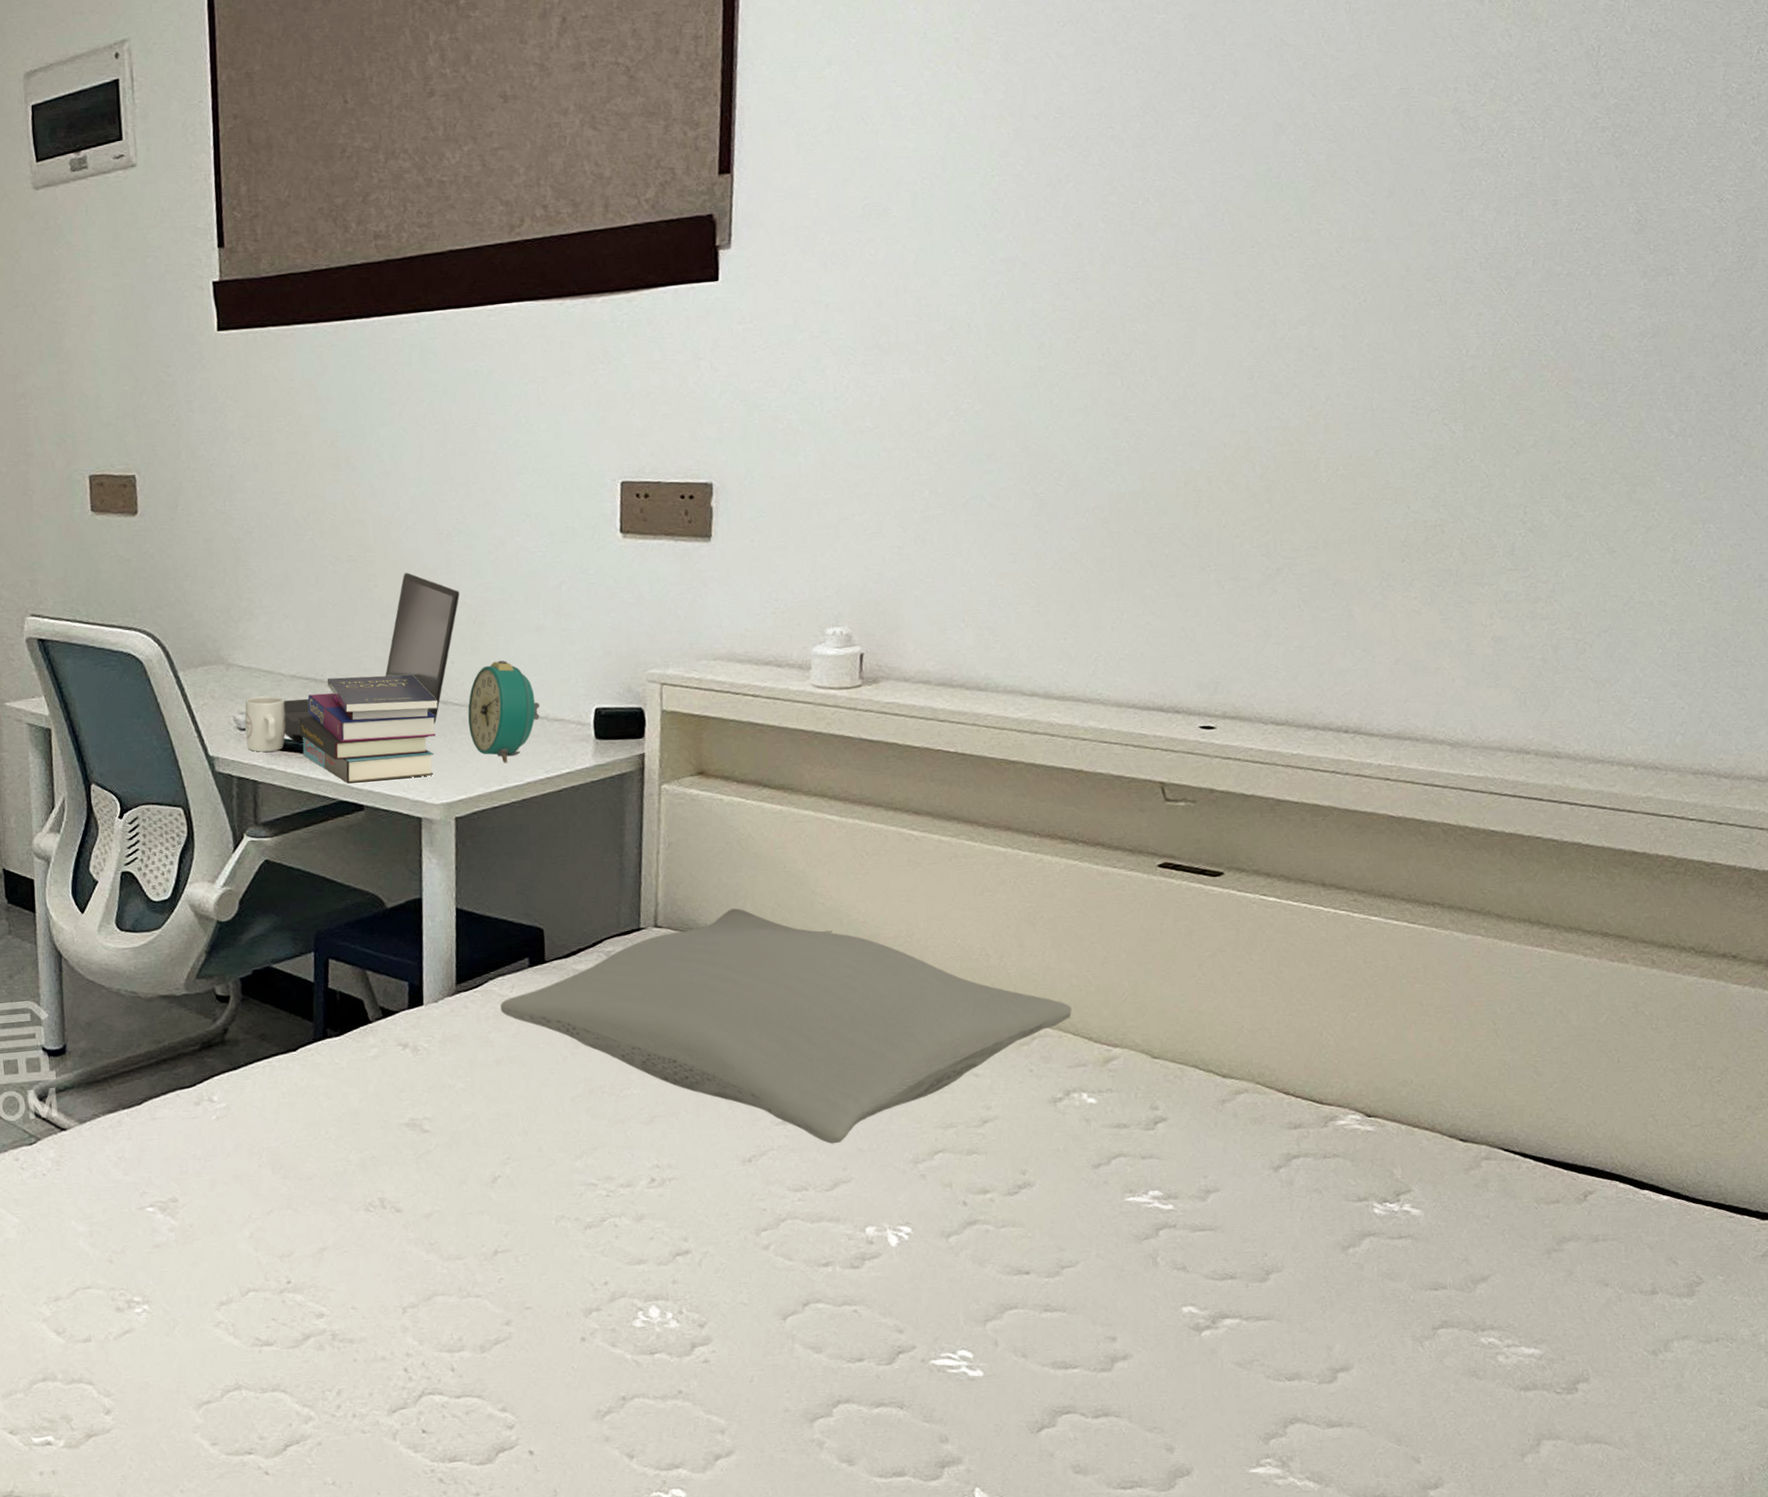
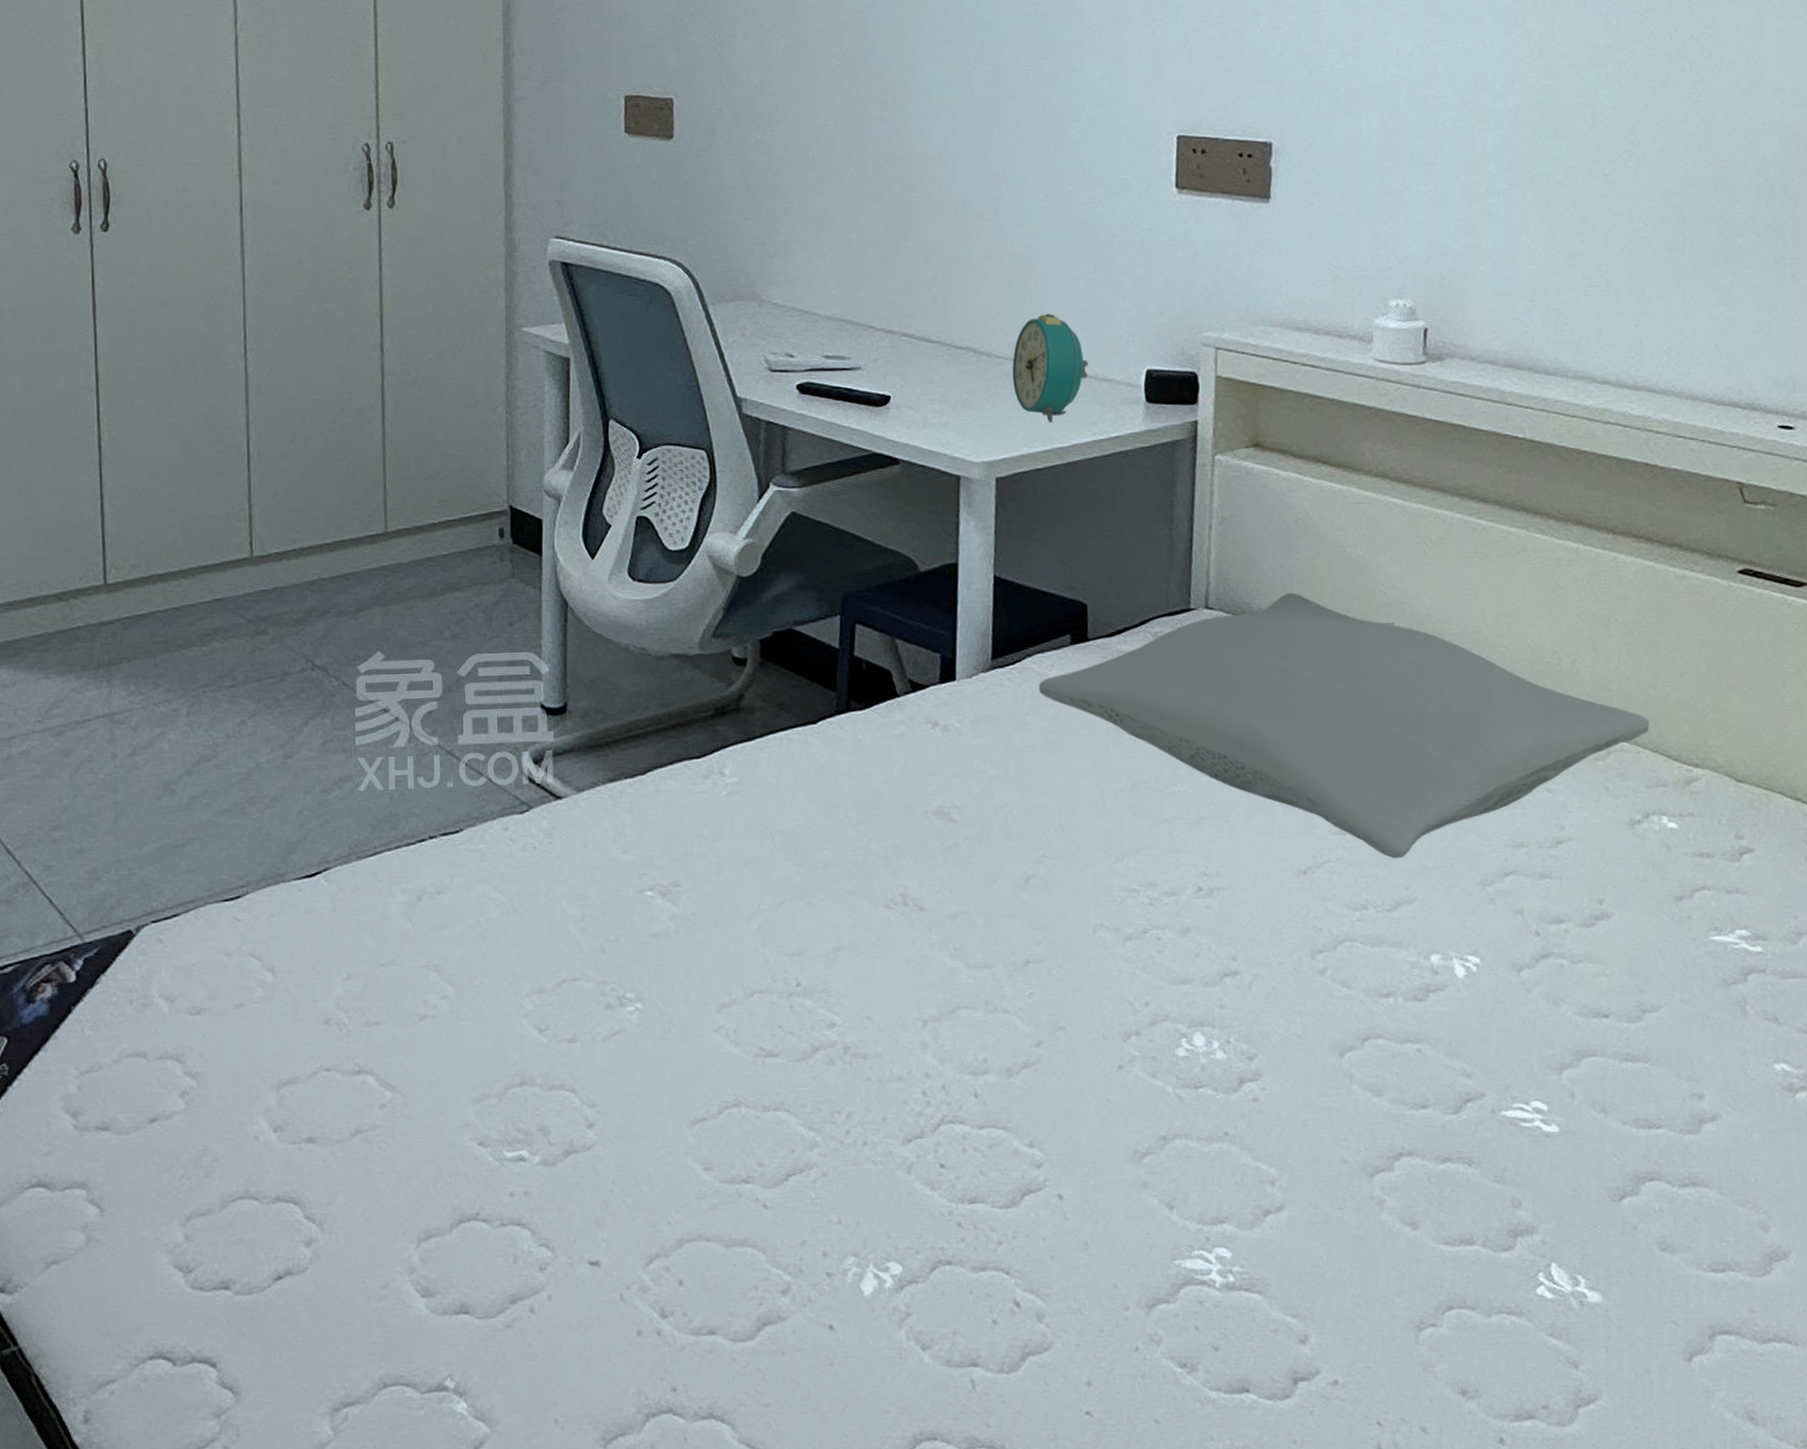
mug: present [244,696,286,752] -> none [776,336,820,396]
laptop: present [283,573,460,743] -> none [818,216,1007,388]
books: present [298,674,438,784] -> none [832,321,981,435]

